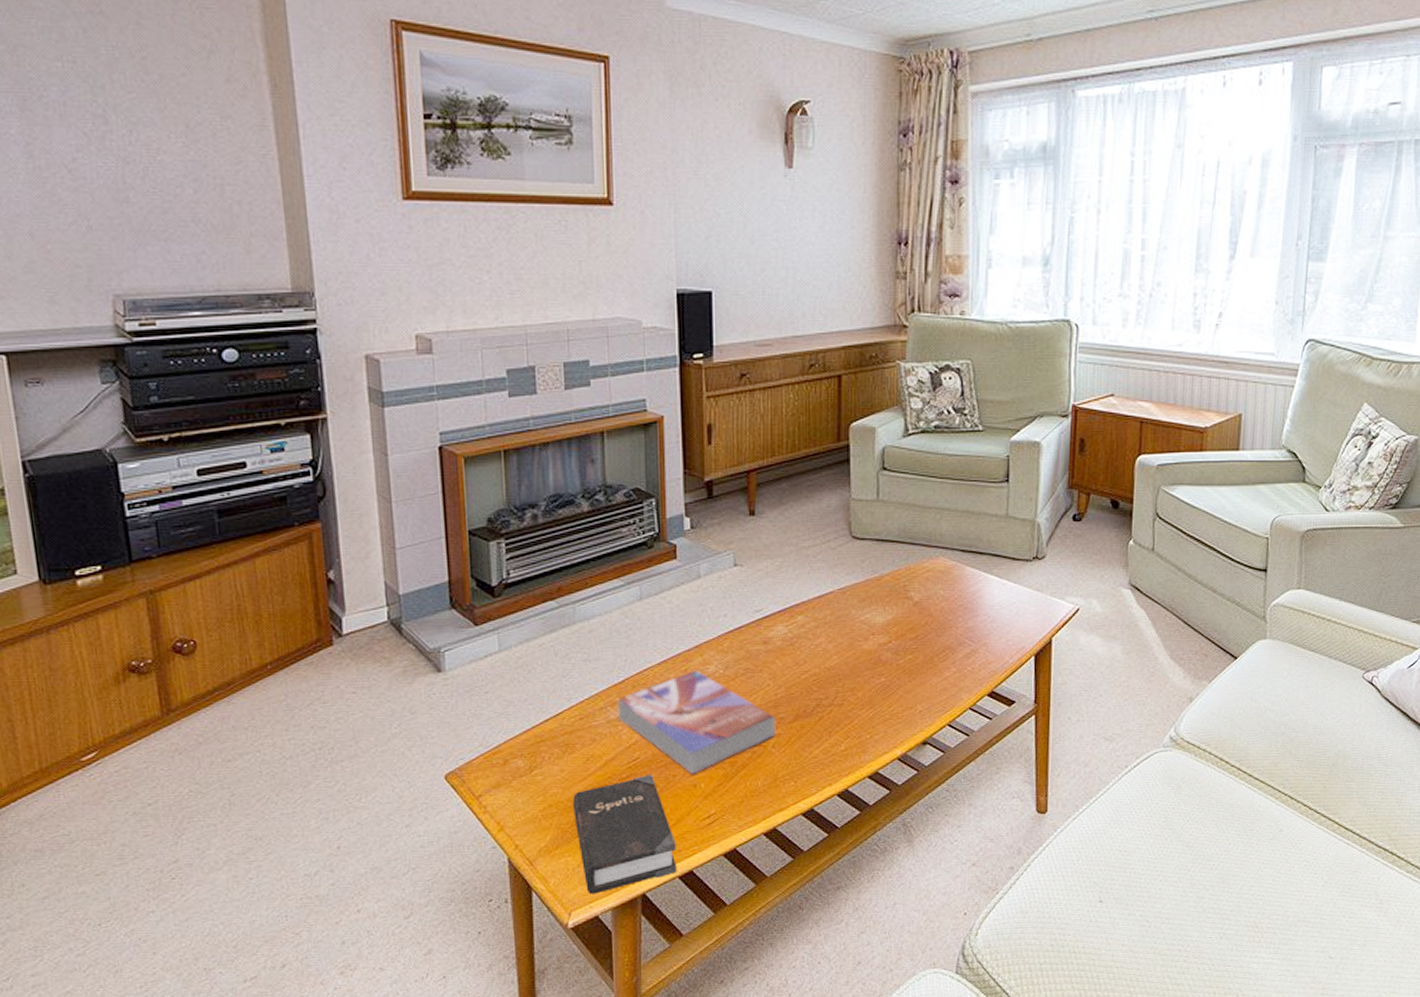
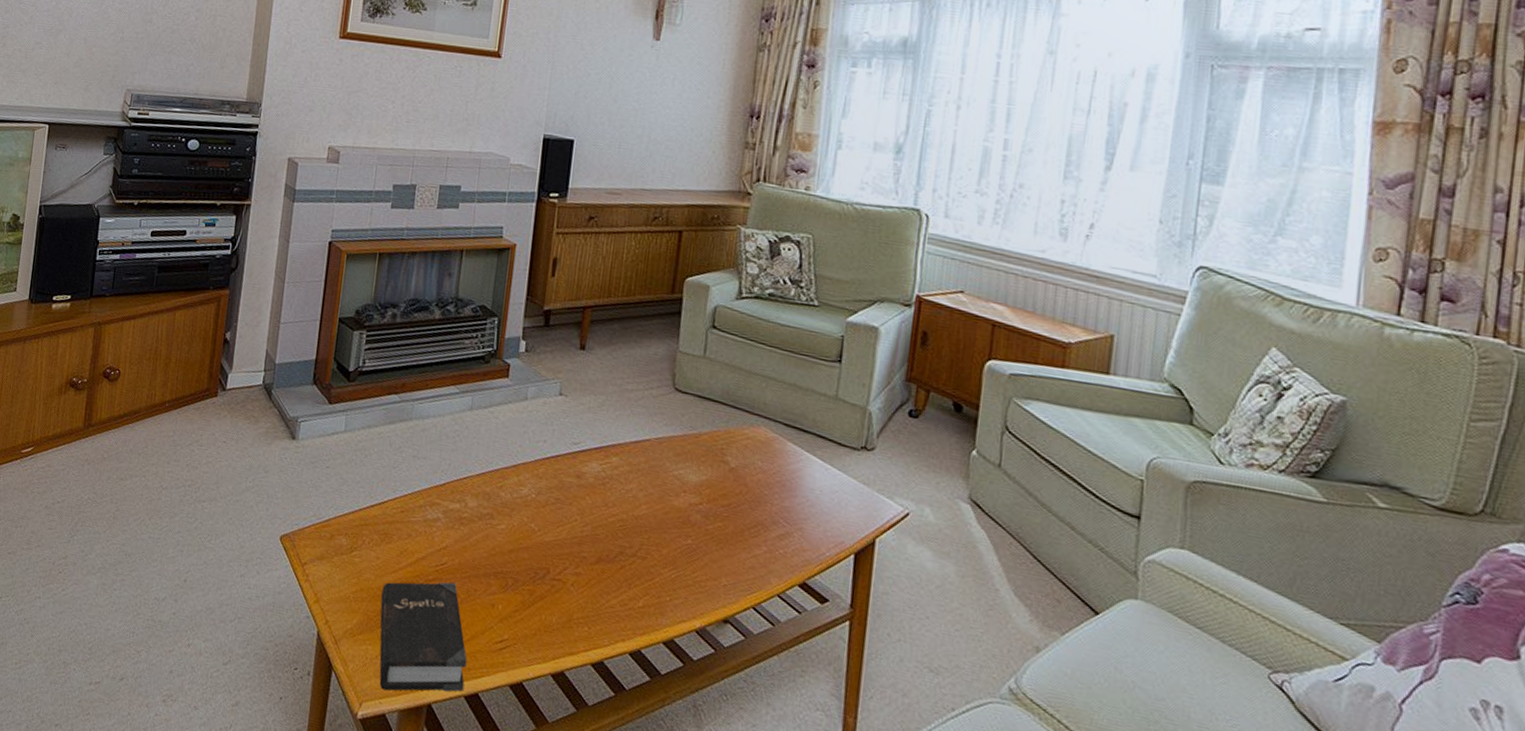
textbook: present [617,669,776,774] -> none [434,488,579,594]

